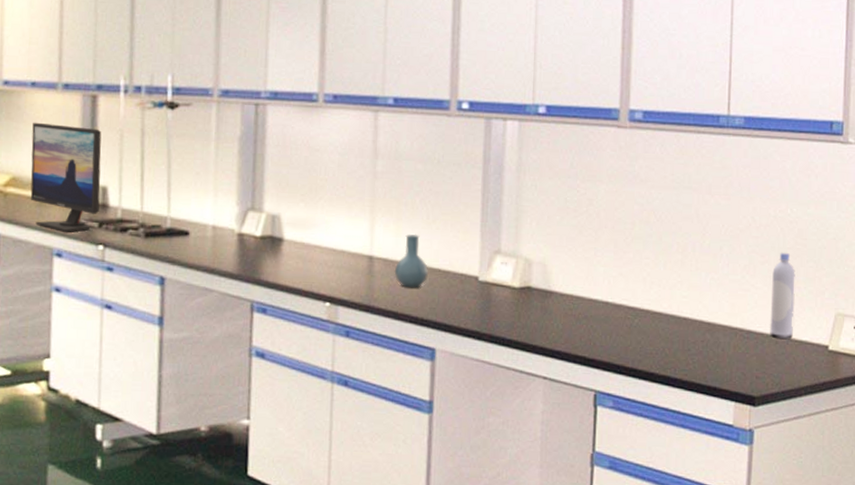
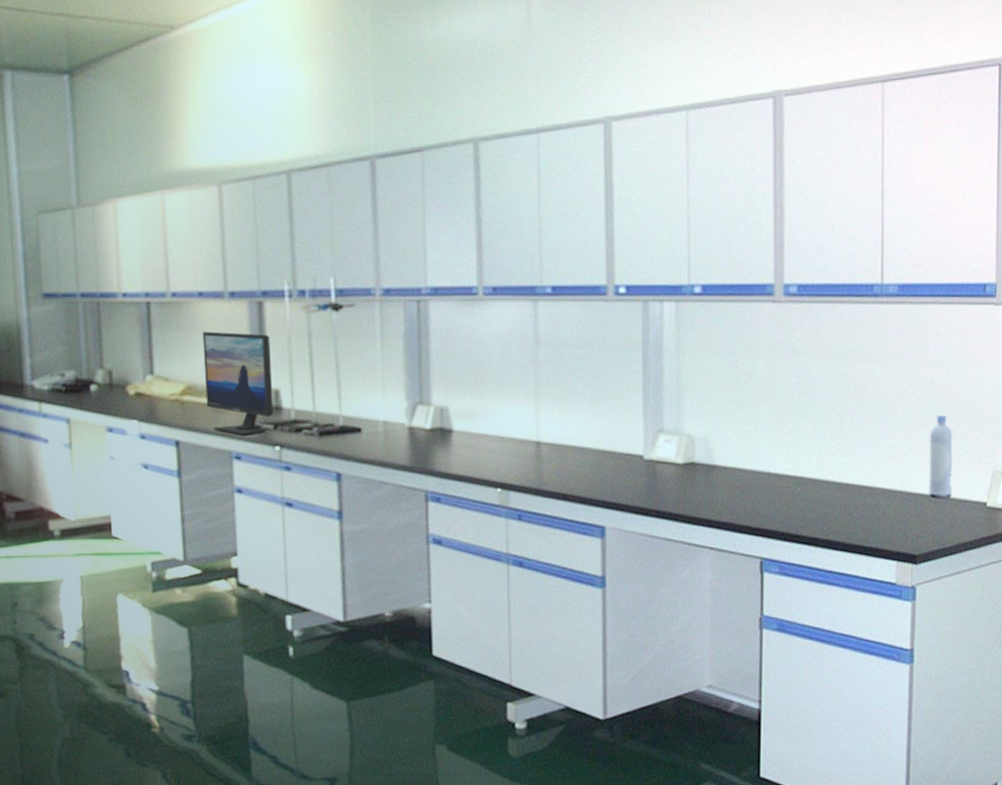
flask: present [394,234,429,288] -> none [561,417,595,470]

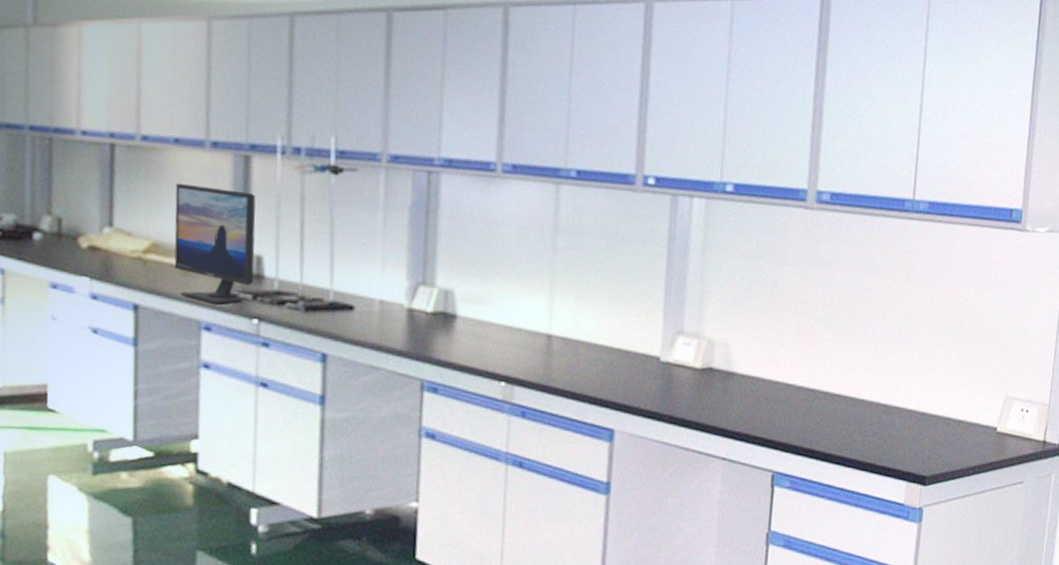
bottle: present [929,414,953,499] -> none [943,336,970,422]

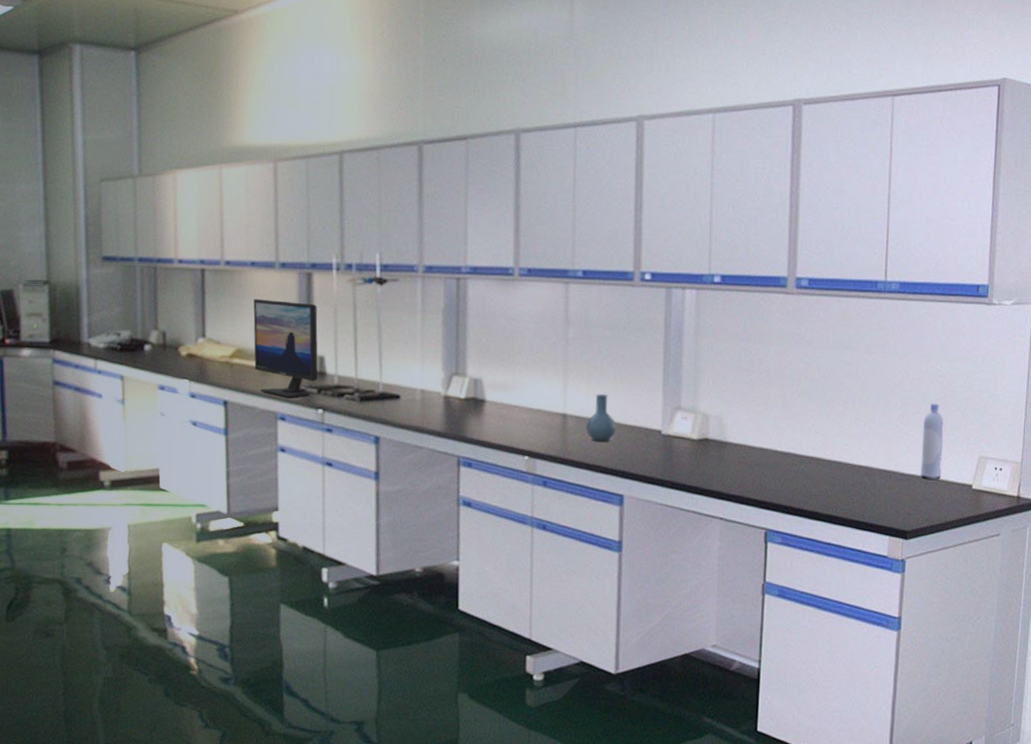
flask: none [573,312,610,368] -> present [585,393,617,442]
bottle: none [943,336,970,422] -> present [921,403,944,481]

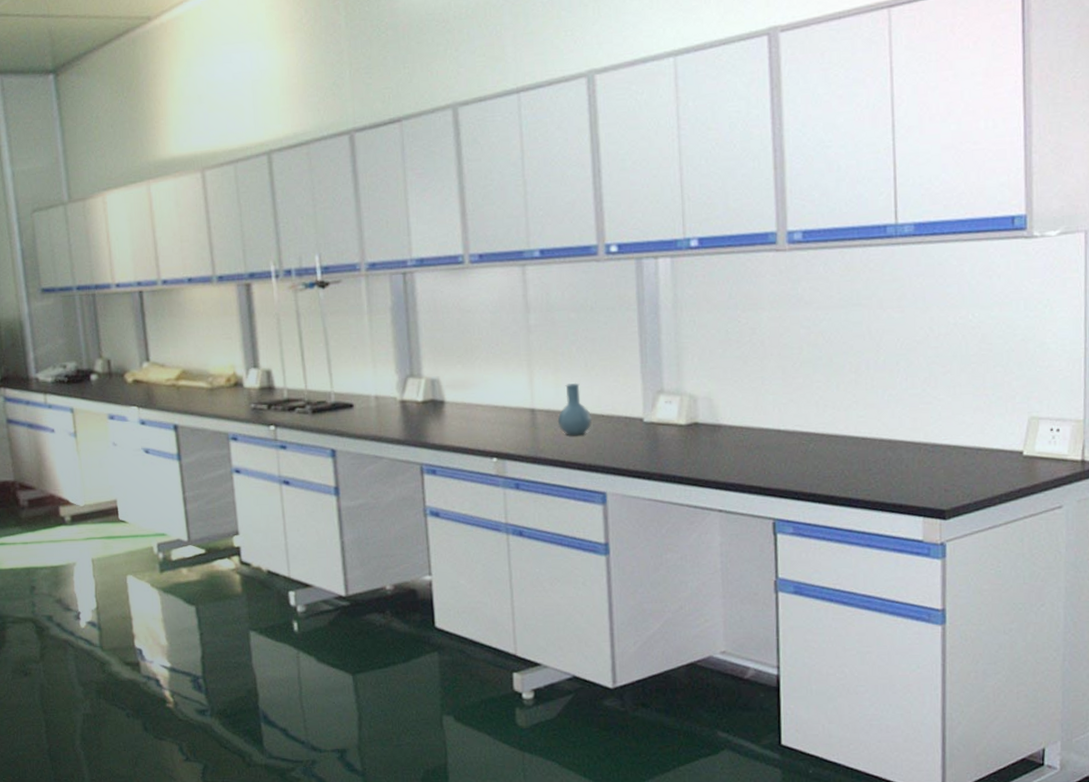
computer monitor: present [253,299,318,399] -> none [194,315,266,418]
bottle: present [921,403,944,481] -> none [955,359,983,450]

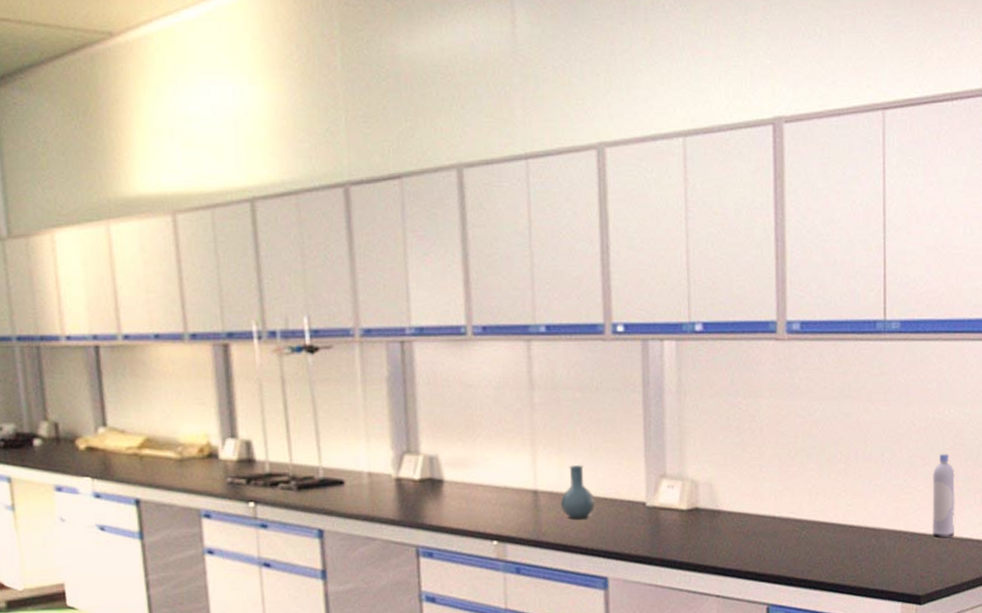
bottle: none [955,359,983,450] -> present [932,453,955,539]

